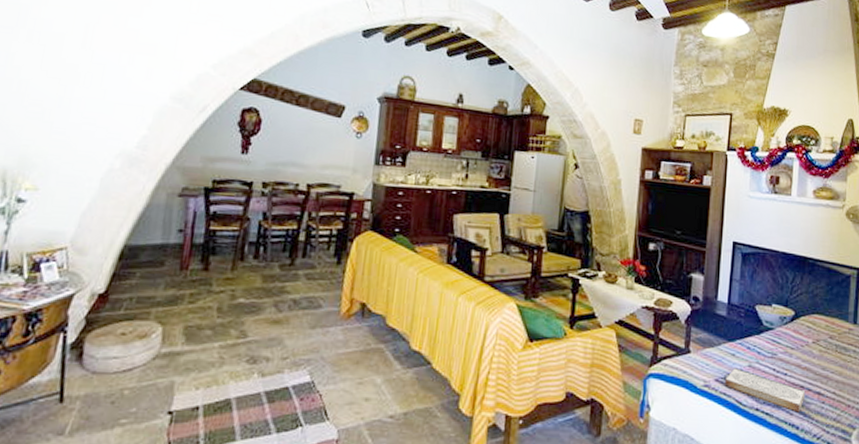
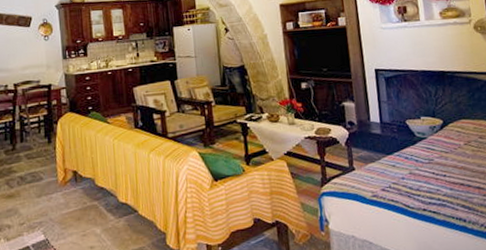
book: present [725,368,806,413] -> none [390,176,467,208]

